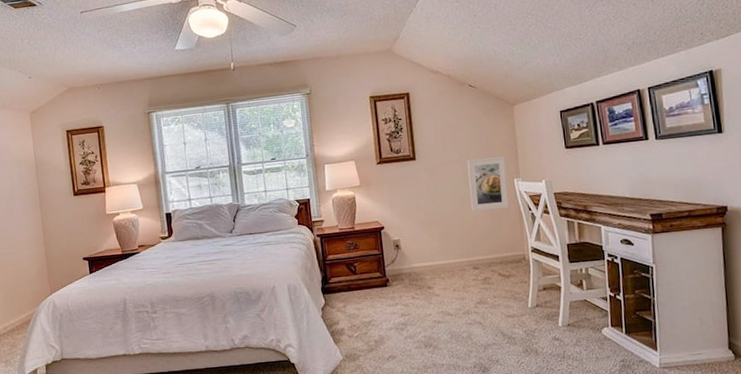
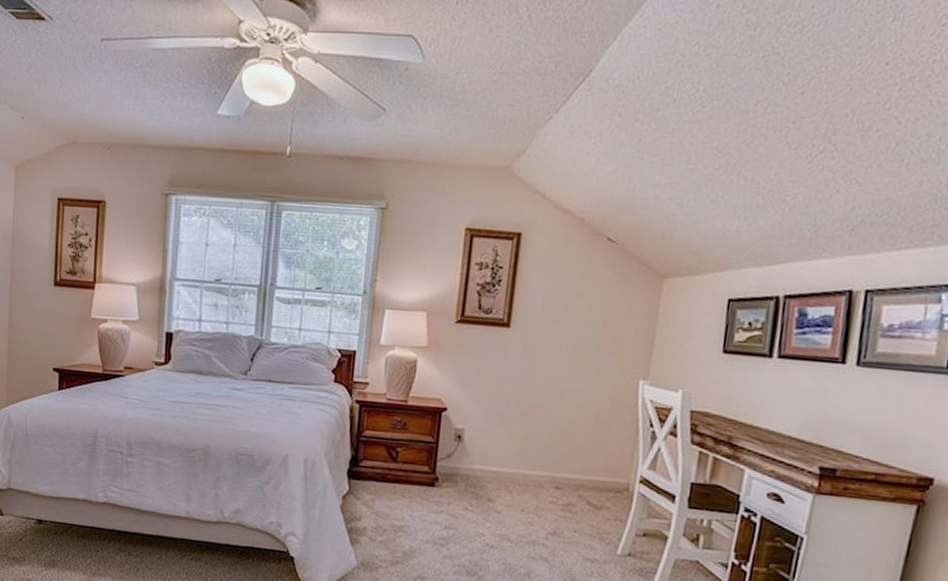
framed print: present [467,156,510,212] -> none [570,341,634,418]

